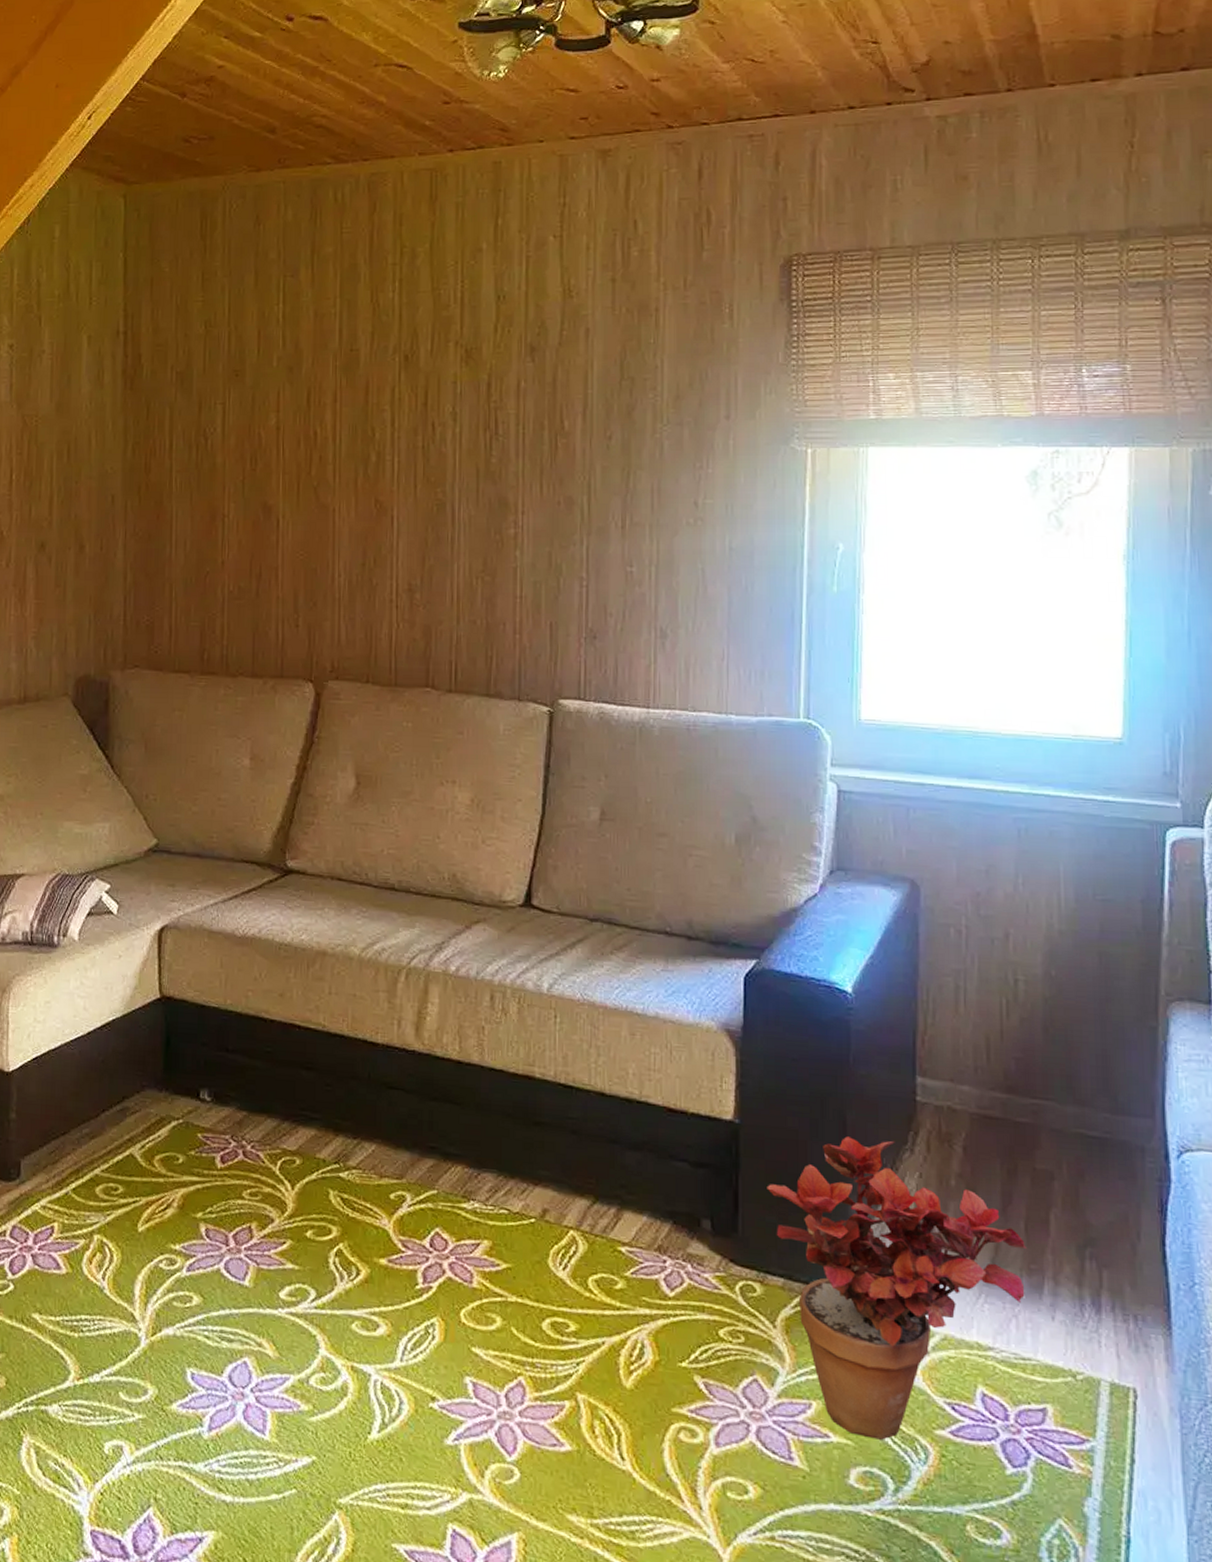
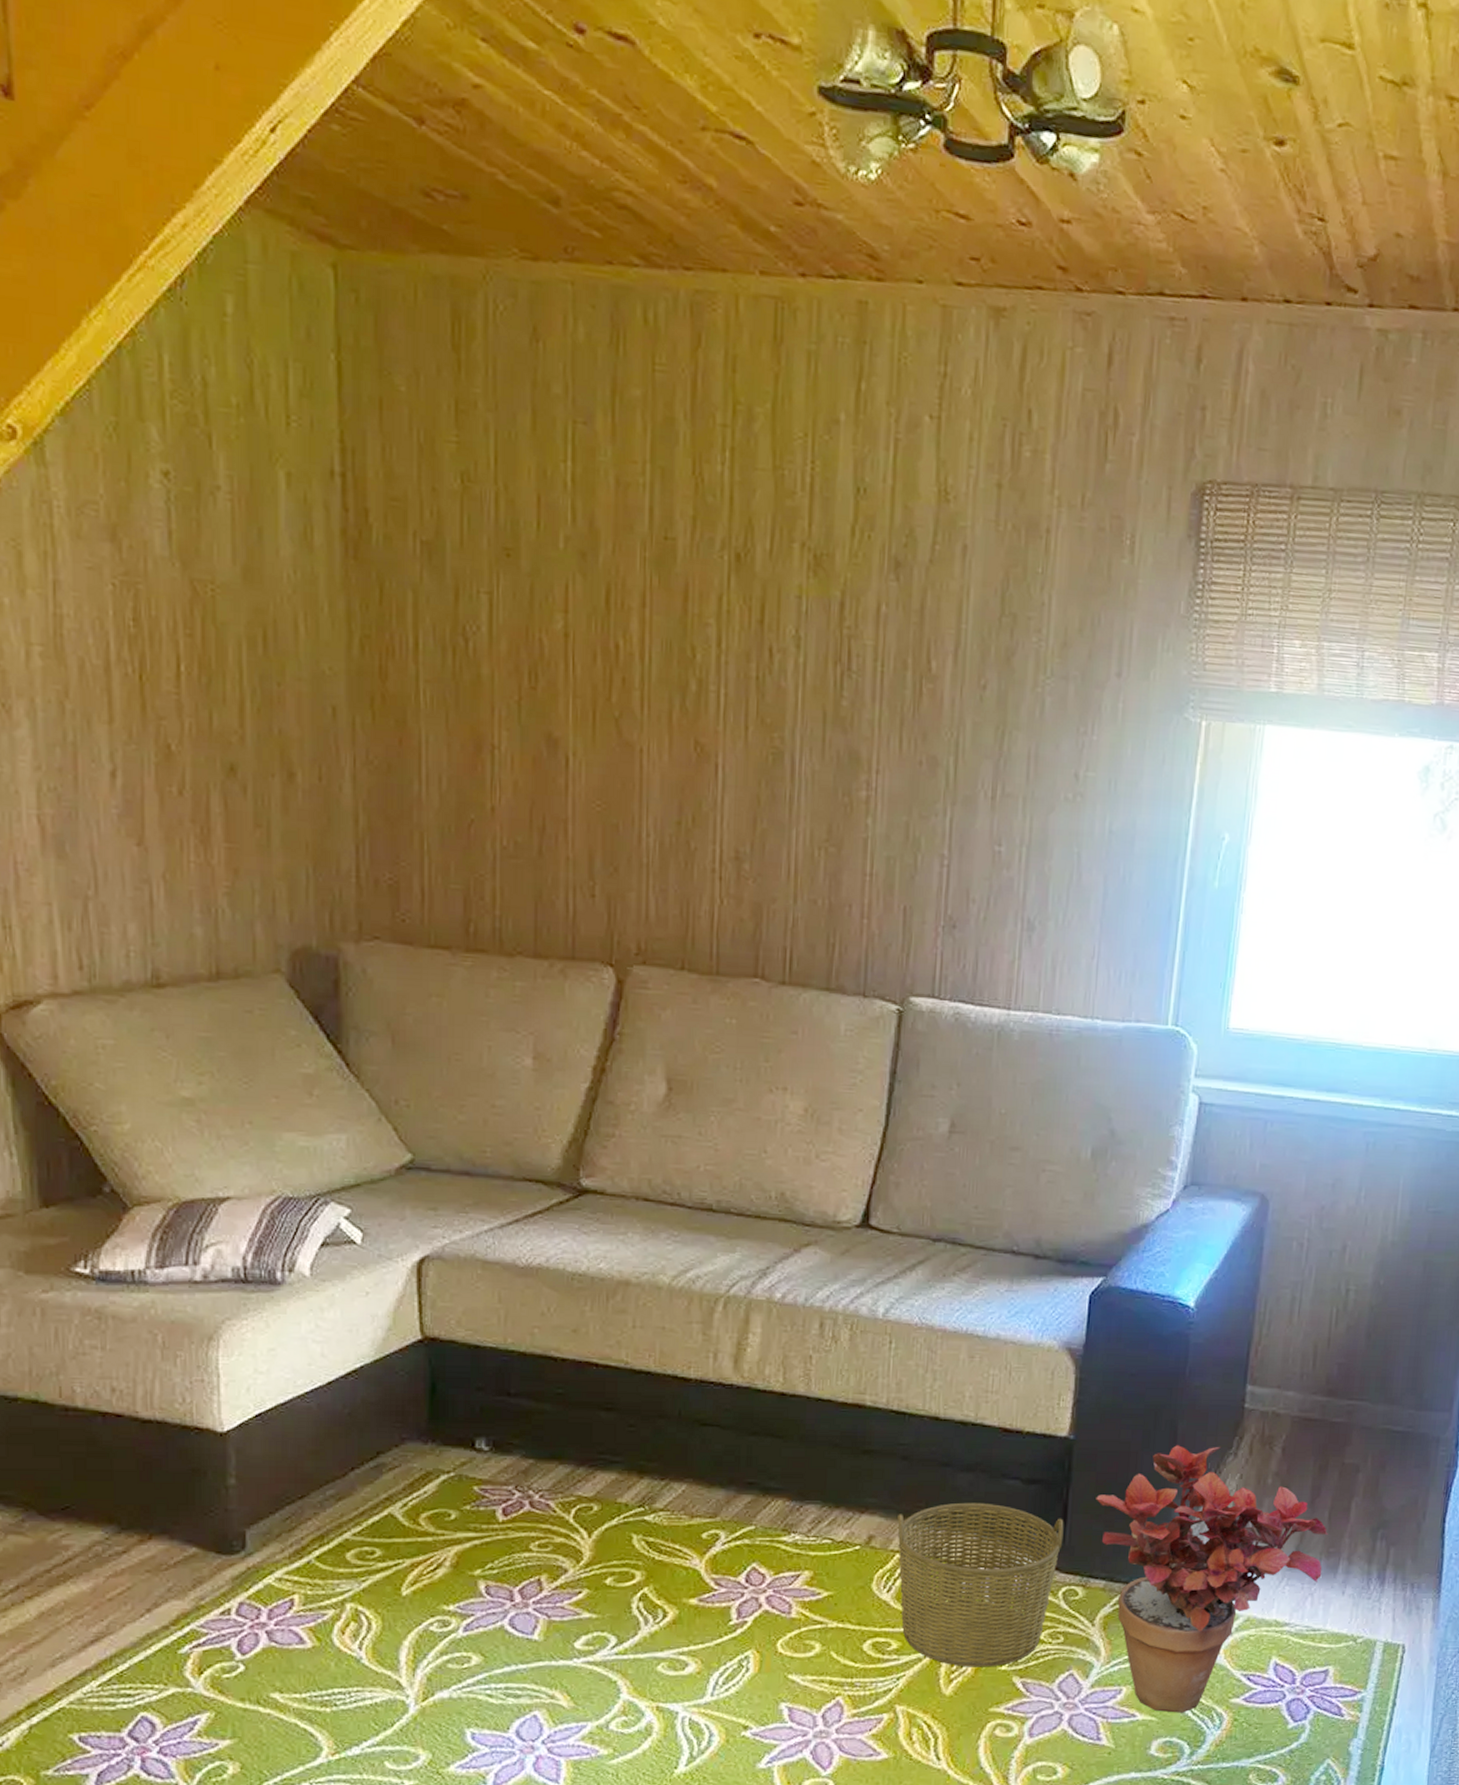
basket: none [570,1181,736,1362] -> present [897,1502,1064,1667]

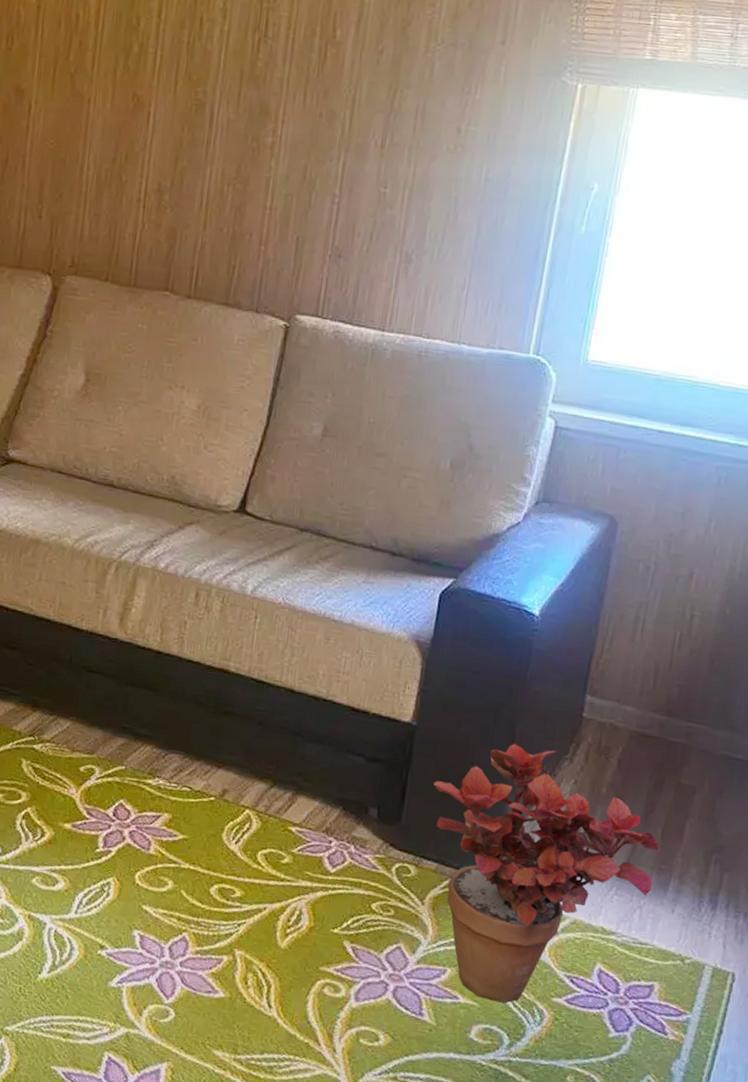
basket: present [897,1502,1064,1667] -> none [246,770,402,928]

